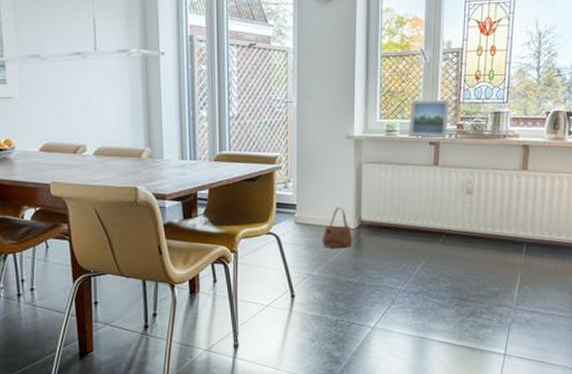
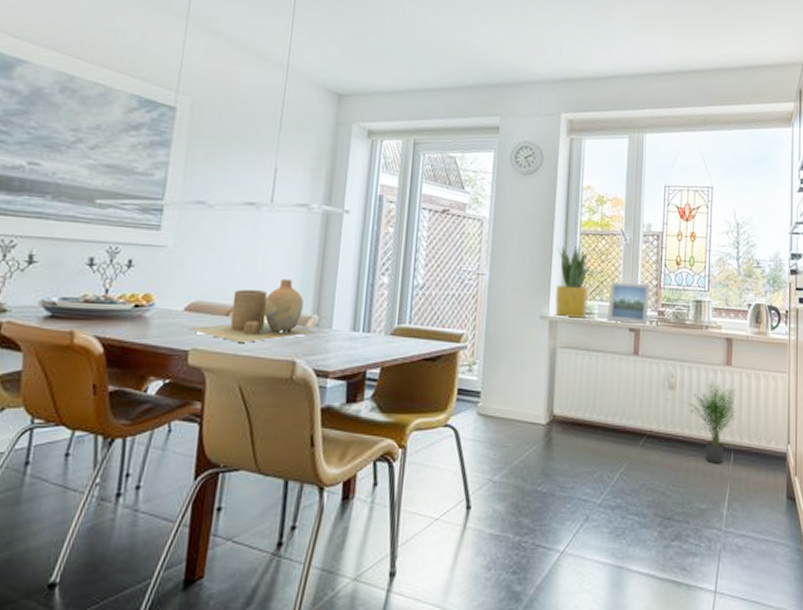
vase: none [46,119,151,175] -> present [189,279,316,343]
handbag: present [321,208,352,248] -> none [507,398,542,447]
planter: none [359,68,391,136] -> present [555,245,590,318]
potted plant: none [483,183,531,255] -> present [687,379,736,464]

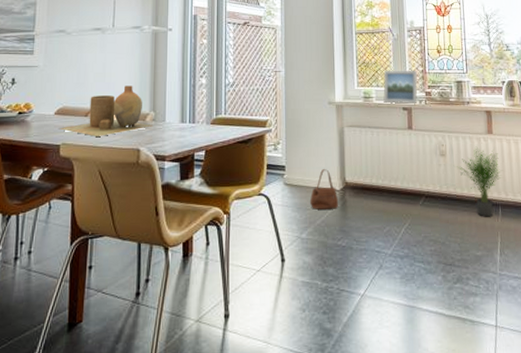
handbag: none [507,398,542,447] -> present [309,169,338,210]
planter: present [555,245,590,318] -> none [338,43,366,102]

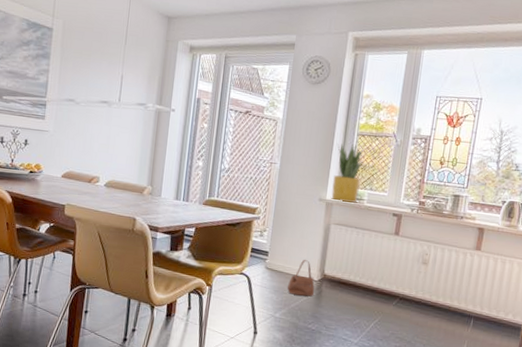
vase: present [59,85,154,136] -> none [65,159,150,203]
planter: none [338,43,366,102] -> present [331,143,365,203]
picture frame: present [383,70,418,104] -> none [374,175,414,211]
potted plant: present [457,146,500,217] -> none [437,260,483,326]

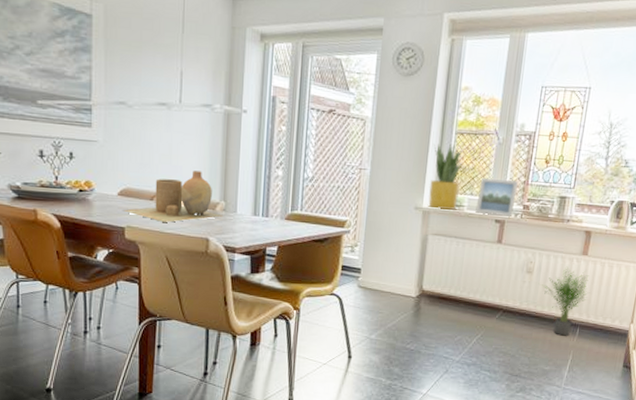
vase: none [65,159,150,203] -> present [123,170,224,222]
handbag: present [287,260,315,297] -> none [382,275,412,315]
picture frame: none [374,175,414,211] -> present [475,177,518,217]
potted plant: none [437,260,483,326] -> present [542,266,589,336]

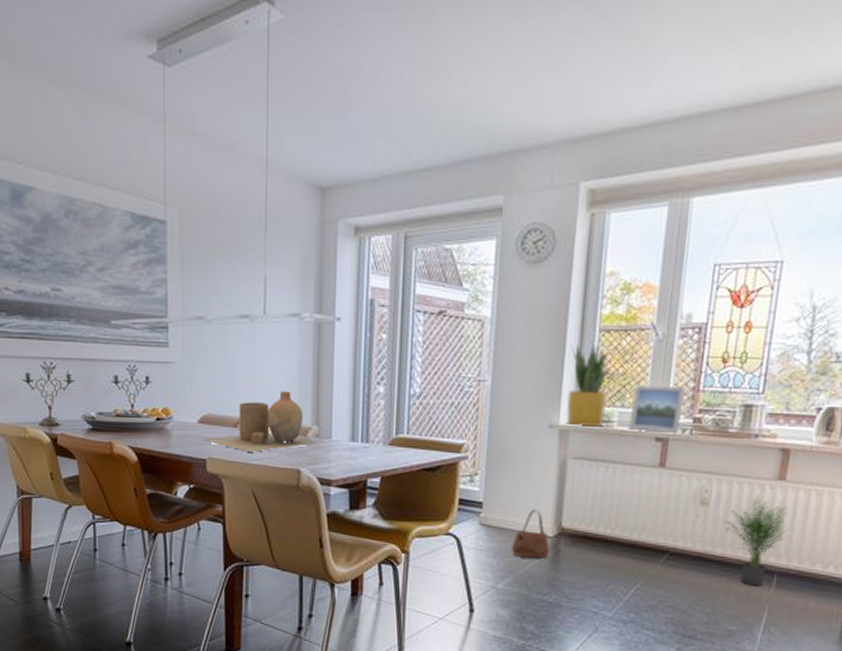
handbag: none [382,275,412,315] -> present [510,510,549,559]

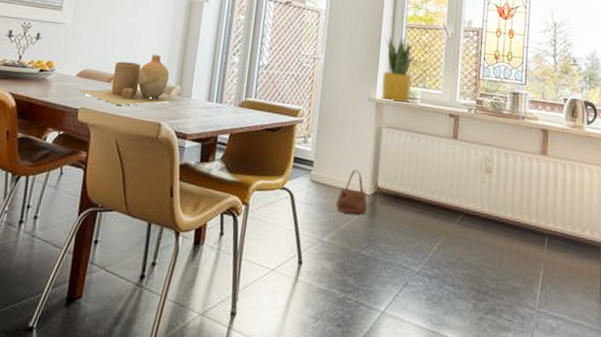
picture frame: present [628,384,685,433] -> none [429,70,469,111]
potted plant: present [722,495,789,587] -> none [502,167,551,247]

